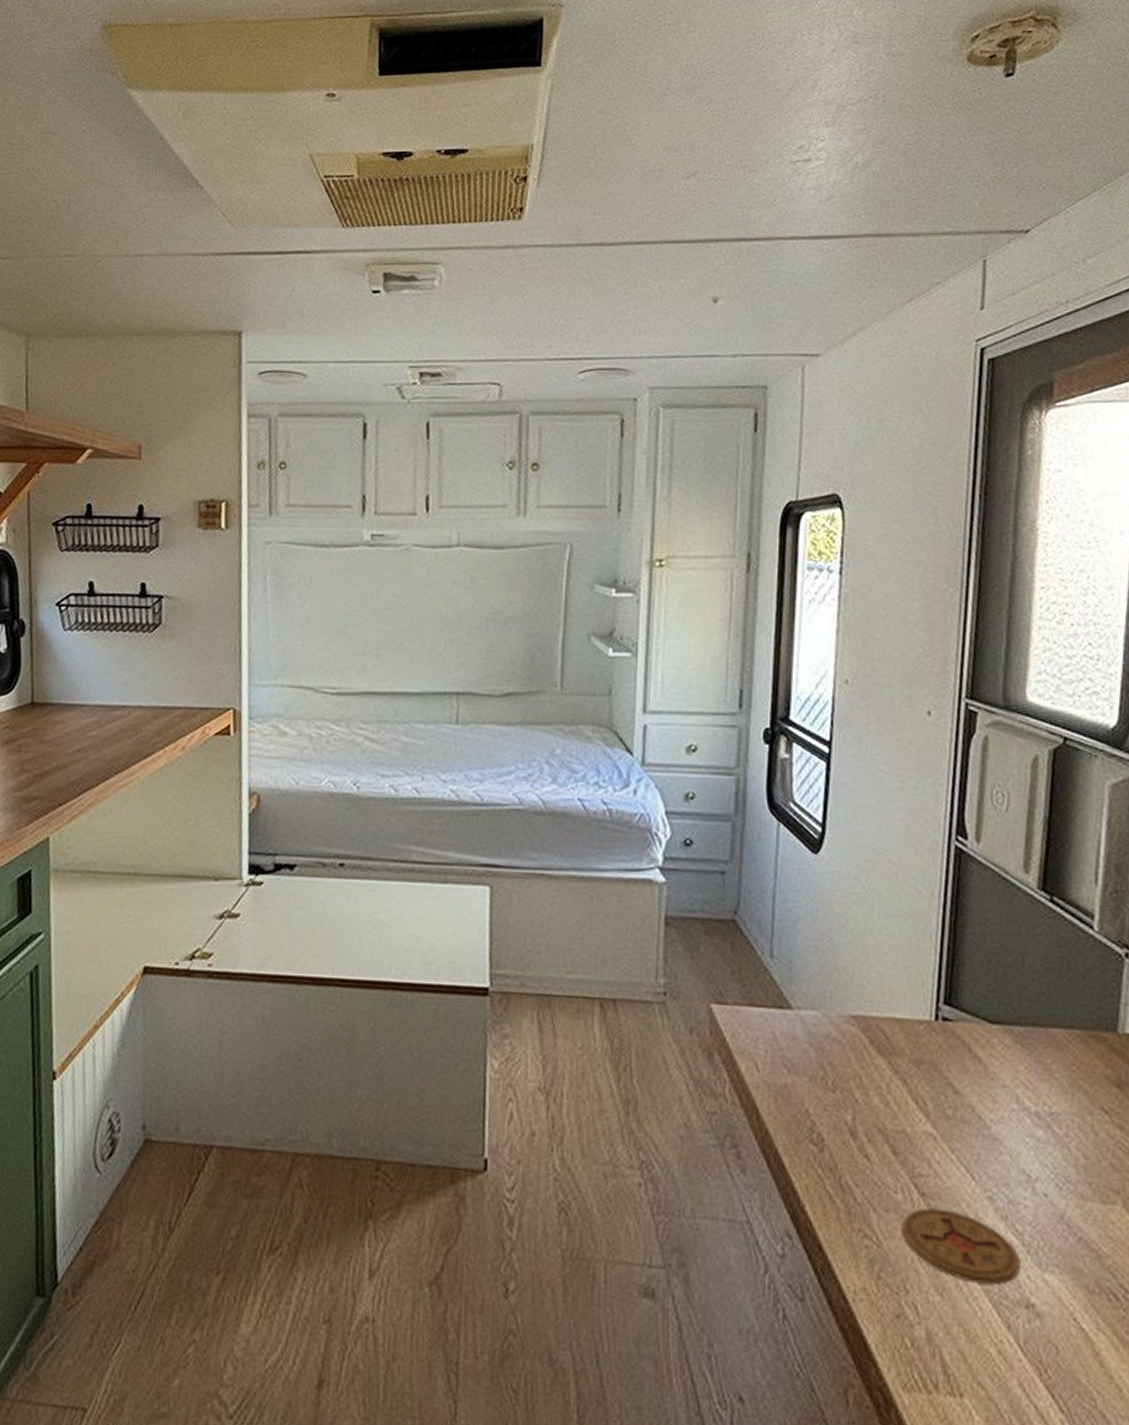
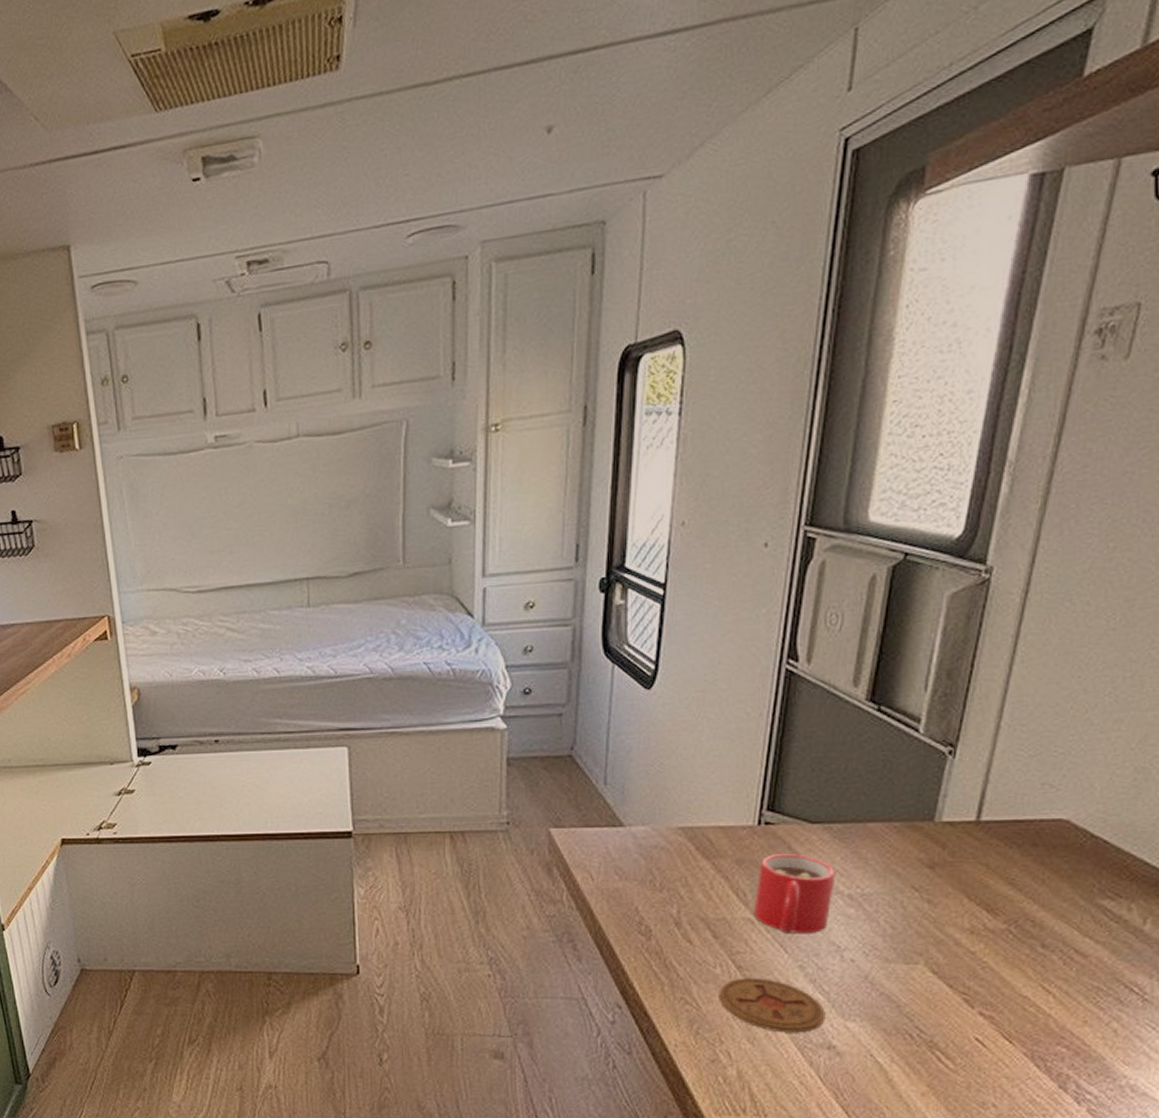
mug: none [935,1056,1021,1157] -> present [753,853,836,933]

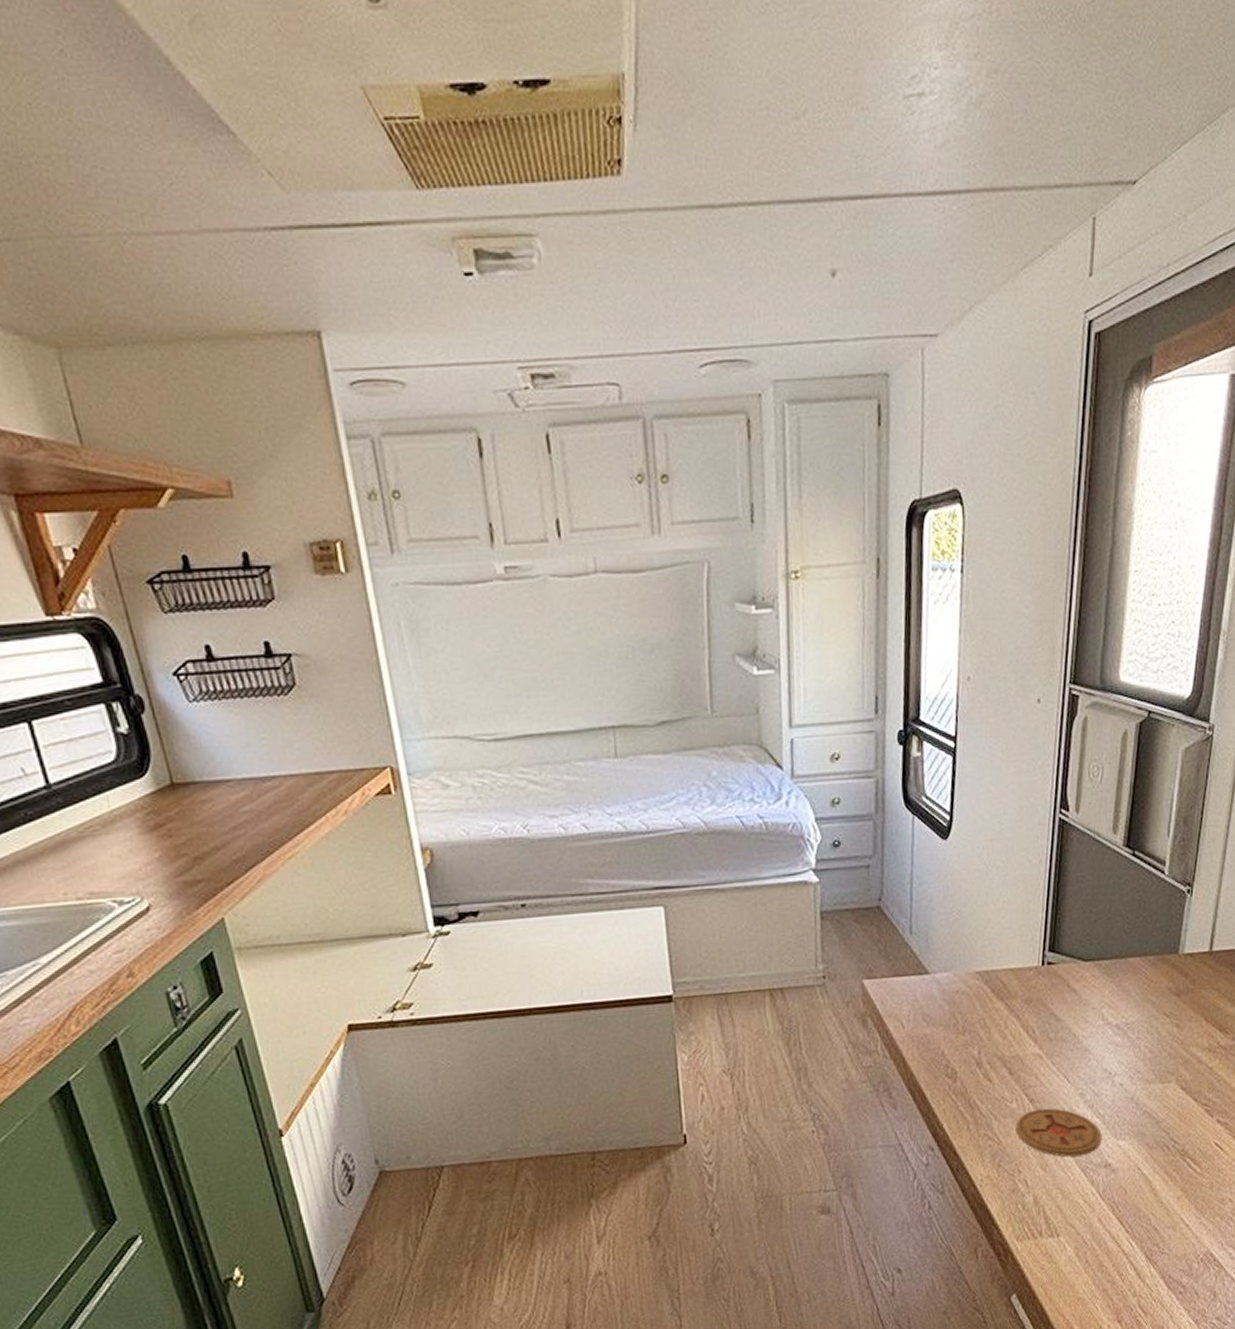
mug: present [753,853,836,933] -> none [1041,990,1106,1065]

